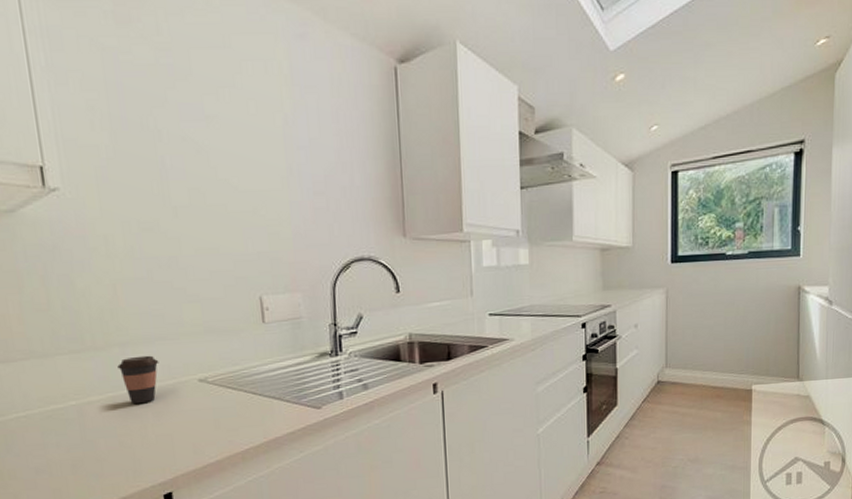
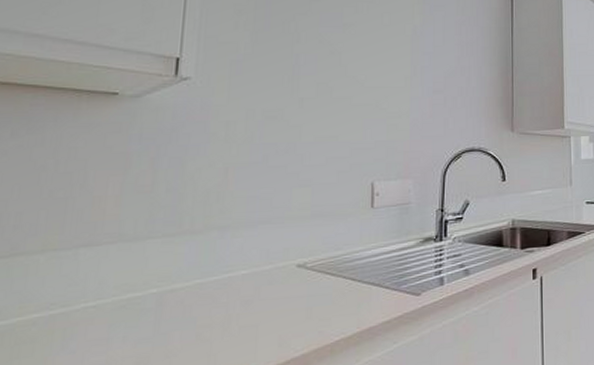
coffee cup: present [117,355,159,405] -> none [212,239,258,292]

